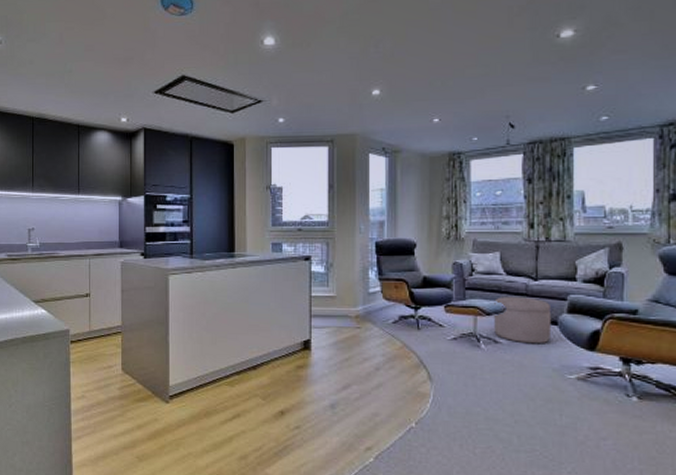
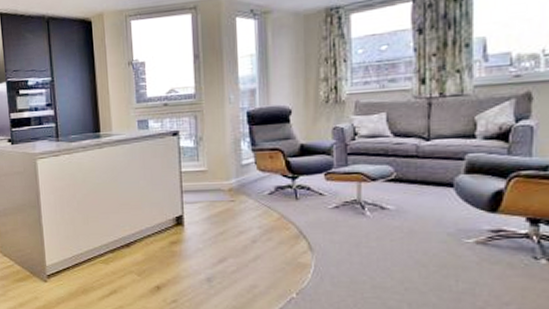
ottoman: present [494,297,552,344] -> none [380,159,447,209]

